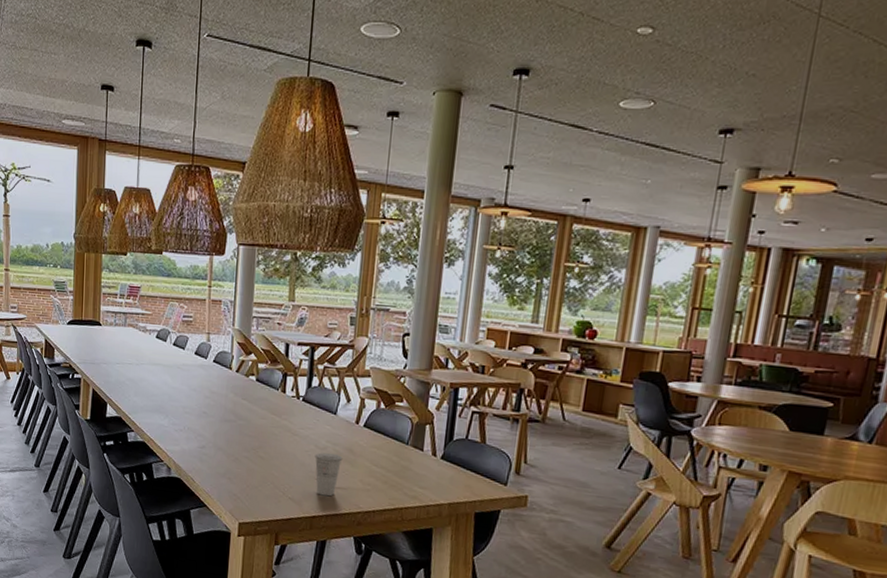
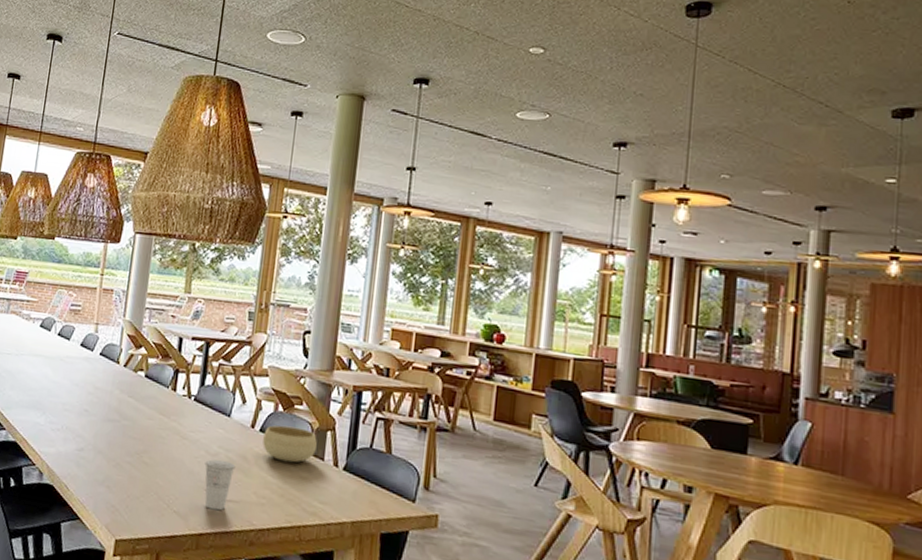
bowl: none [367,420,417,454] -> present [263,425,317,463]

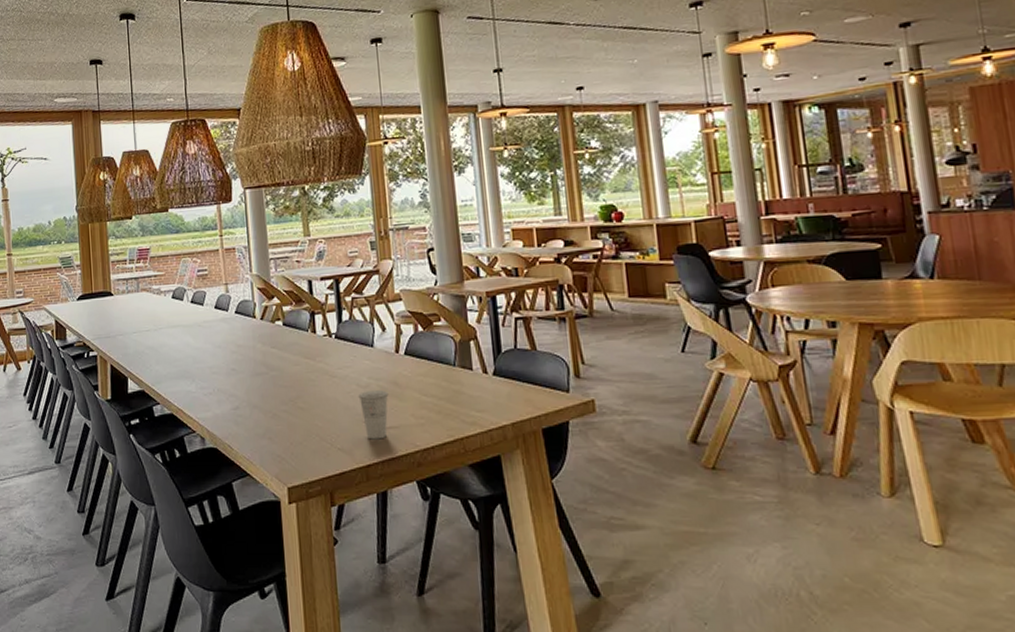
bowl: present [263,425,317,463] -> none [409,343,463,379]

